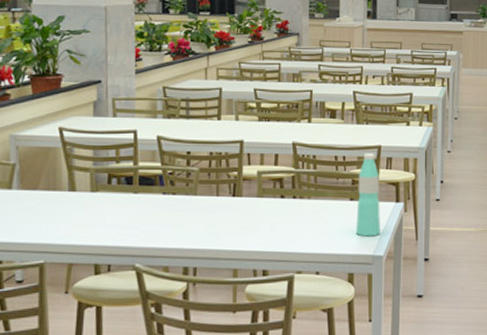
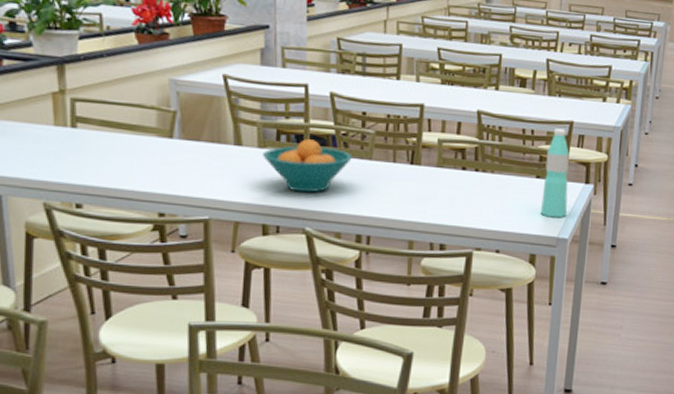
fruit bowl: none [95,181,178,231] -> present [263,139,352,193]

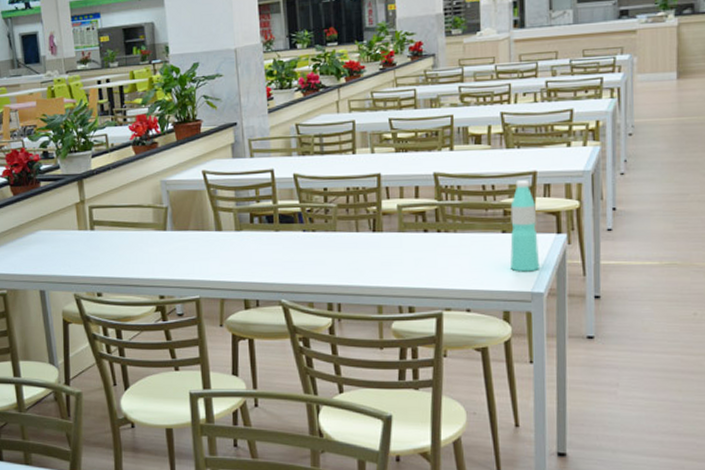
fruit bowl: present [263,139,352,193] -> none [240,219,318,268]

